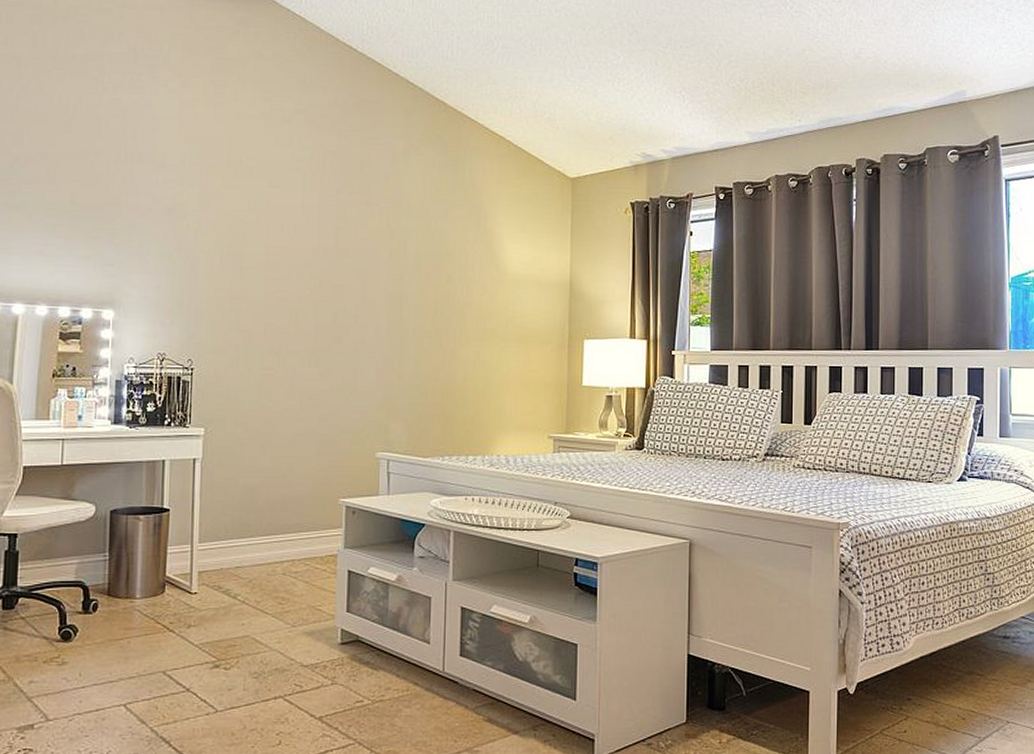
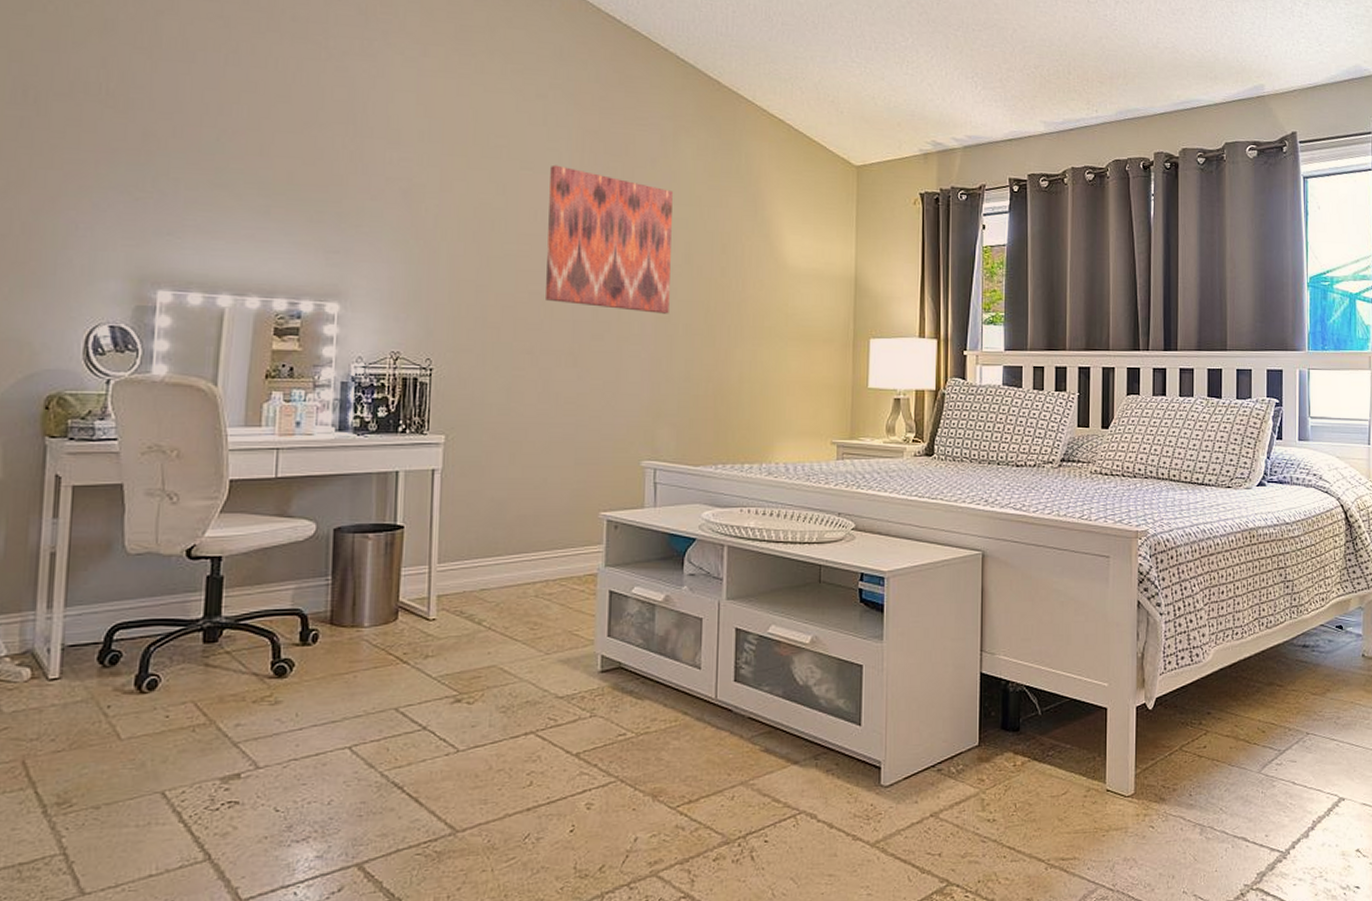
wall art: none [291,183,403,318] -> present [546,164,673,314]

